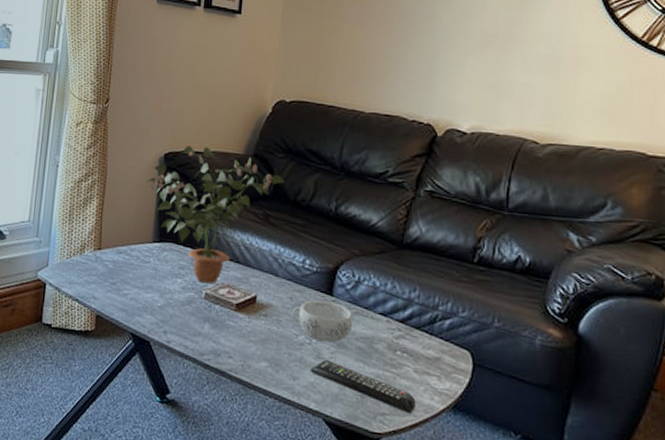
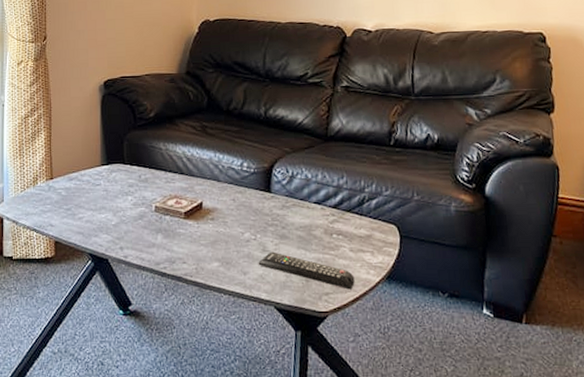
potted plant: present [143,146,285,283] -> none [86,71,217,197]
decorative bowl: present [291,300,353,343] -> none [235,198,292,236]

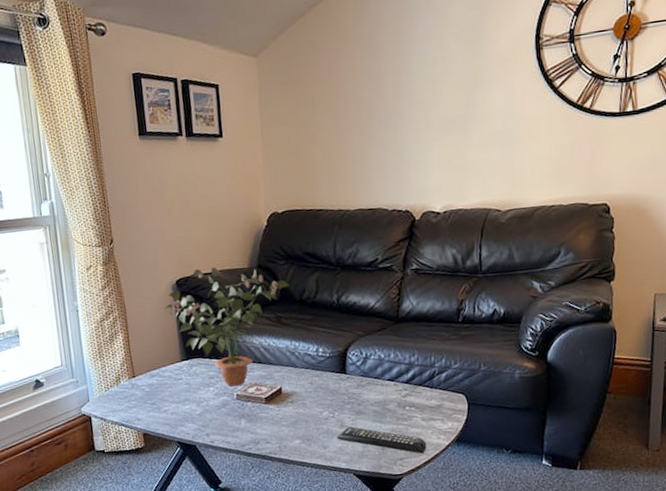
potted plant: none [86,71,217,197] -> present [161,267,290,386]

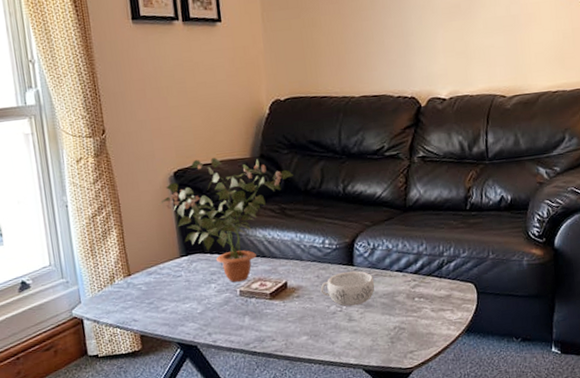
decorative bowl: none [313,379,367,413] -> present [320,271,375,306]
remote control: present [337,426,427,454] -> none [345,320,437,346]

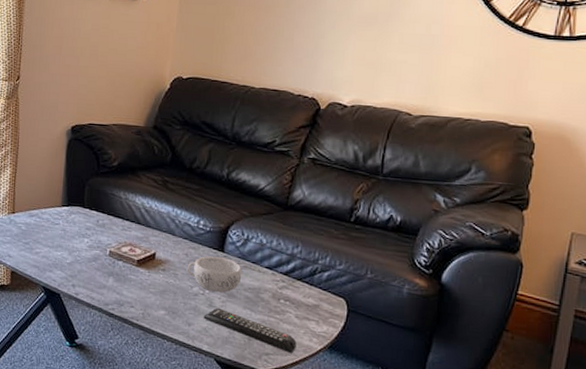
potted plant: present [158,158,294,282] -> none [52,119,182,242]
remote control: none [345,320,437,346] -> present [203,308,297,354]

